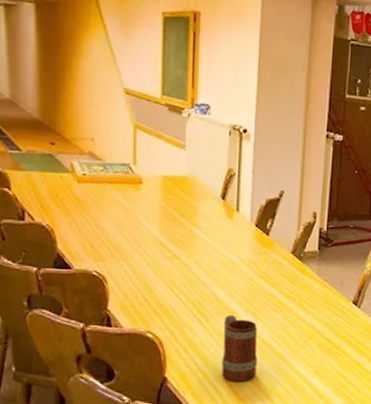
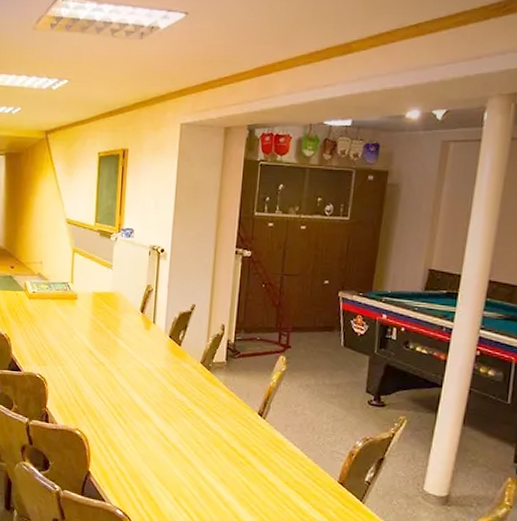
beer mug: present [221,315,257,381] -> none [136,418,168,482]

